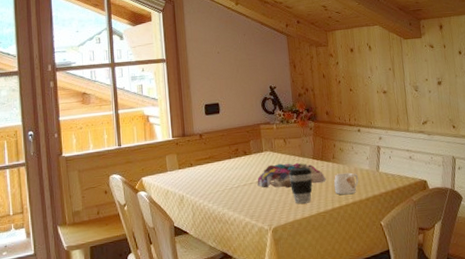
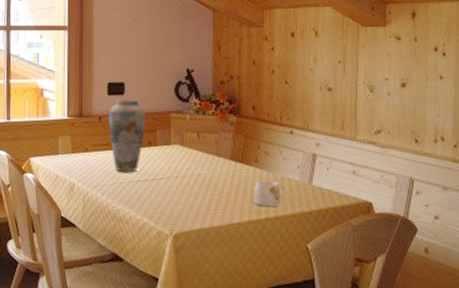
vase: none [207,117,240,181] -> present [108,100,146,173]
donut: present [257,163,326,189] -> none [161,160,244,191]
coffee cup: present [288,167,313,204] -> none [199,167,228,211]

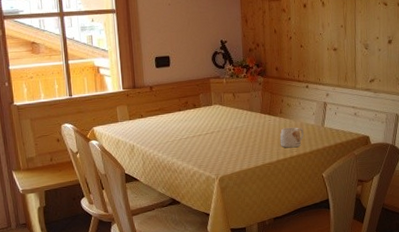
vase: present [108,100,146,173] -> none [158,70,190,132]

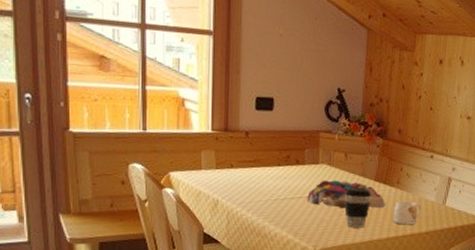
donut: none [205,116,273,141] -> present [307,180,386,209]
coffee cup: none [236,120,260,156] -> present [344,187,371,228]

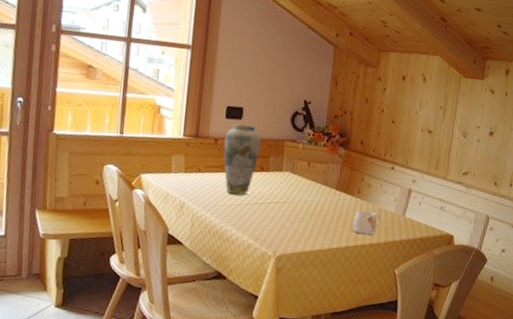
vase: none [255,115,295,190] -> present [223,124,261,195]
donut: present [307,180,386,209] -> none [269,187,346,217]
coffee cup: present [344,187,371,228] -> none [305,195,332,236]

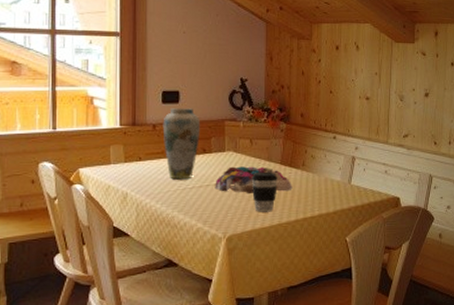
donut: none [269,187,346,217] -> present [215,166,293,194]
coffee cup: none [305,195,332,236] -> present [251,171,278,212]
mug: present [352,210,382,235] -> none [300,182,329,206]

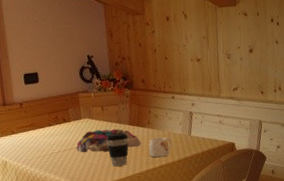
vase: present [162,108,201,180] -> none [27,86,59,147]
mug: none [300,182,329,206] -> present [148,137,172,158]

